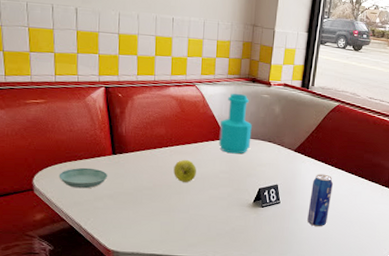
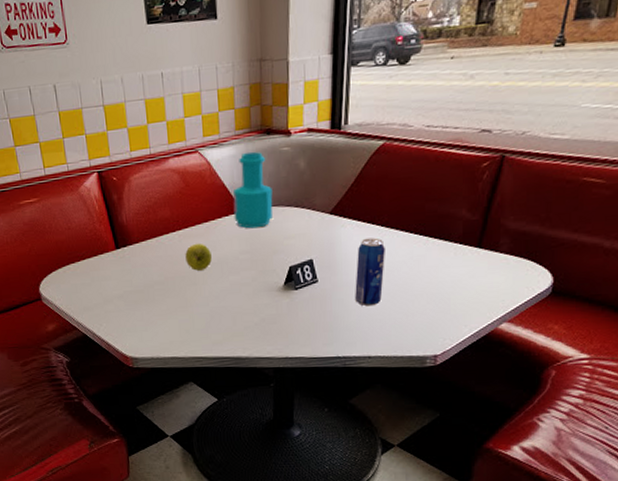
saucer: present [58,167,108,189] -> none [64,267,115,292]

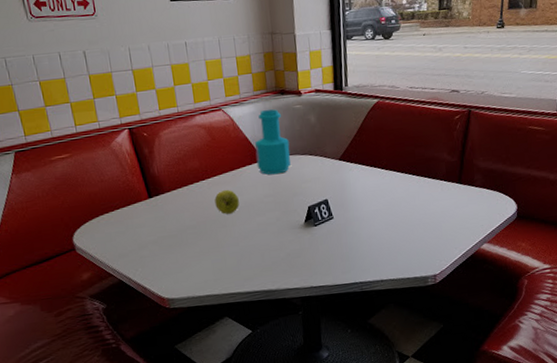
beverage can: present [355,237,385,307] -> none [364,178,388,237]

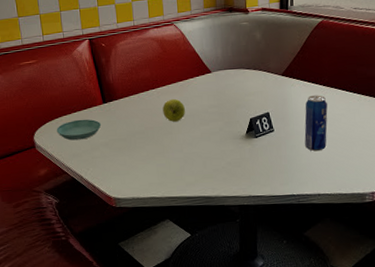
saucer: none [98,216,149,240] -> present [56,119,102,141]
bottle: present [255,109,291,175] -> none [202,25,236,87]
beverage can: none [364,178,388,237] -> present [304,95,328,152]

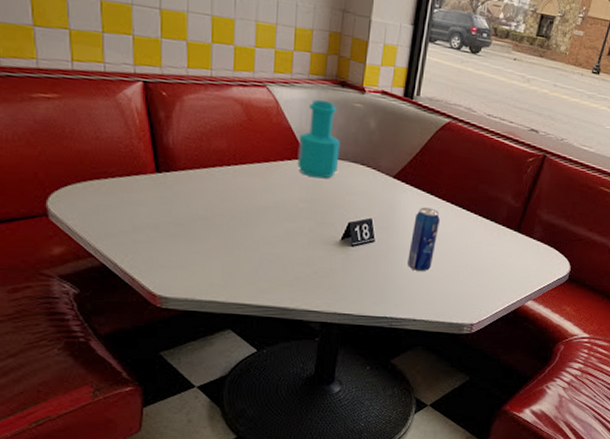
saucer: present [56,119,102,141] -> none [82,188,151,216]
apple: present [162,98,185,122] -> none [238,182,268,212]
bottle: none [202,25,236,87] -> present [297,99,340,179]

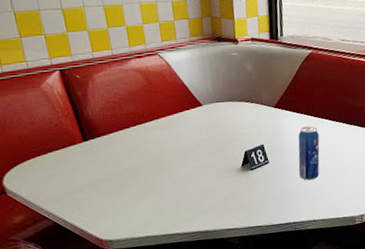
bottle: present [297,99,340,179] -> none [192,55,228,120]

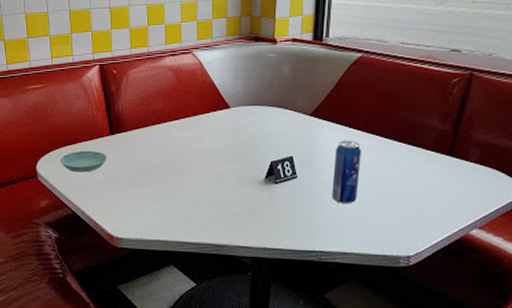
saucer: none [30,159,84,183] -> present [60,150,108,172]

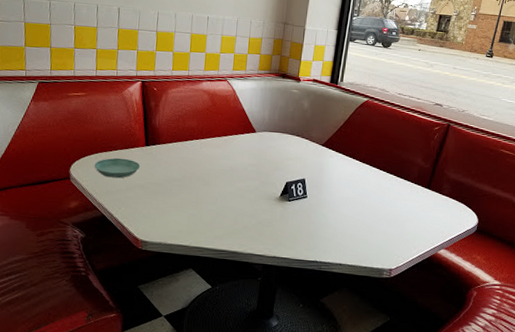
beverage can: present [332,140,361,204] -> none [334,169,361,223]

